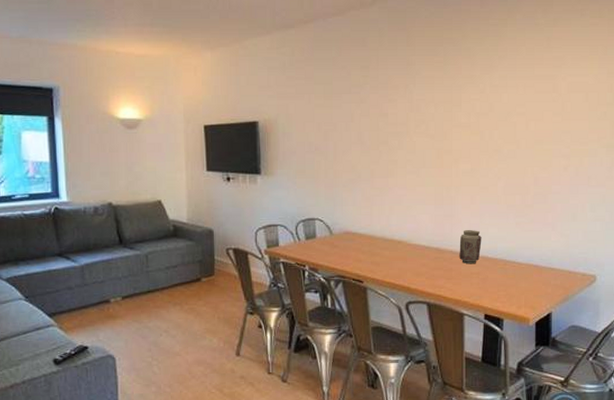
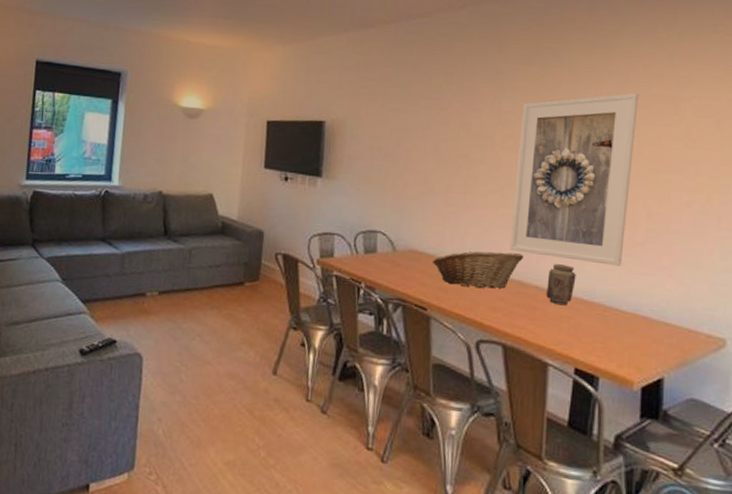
fruit basket: none [365,225,440,258] -> present [433,250,524,289]
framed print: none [427,75,524,226] -> present [509,92,639,266]

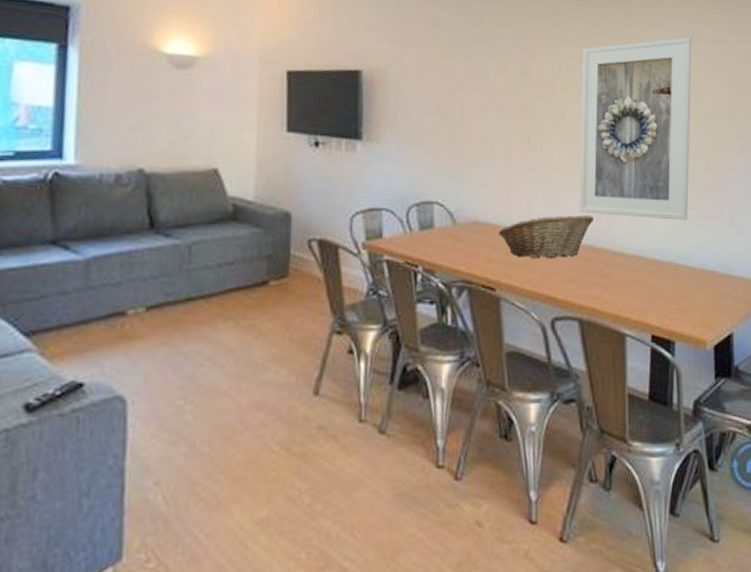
vase: present [546,264,576,306] -> none [619,224,646,268]

